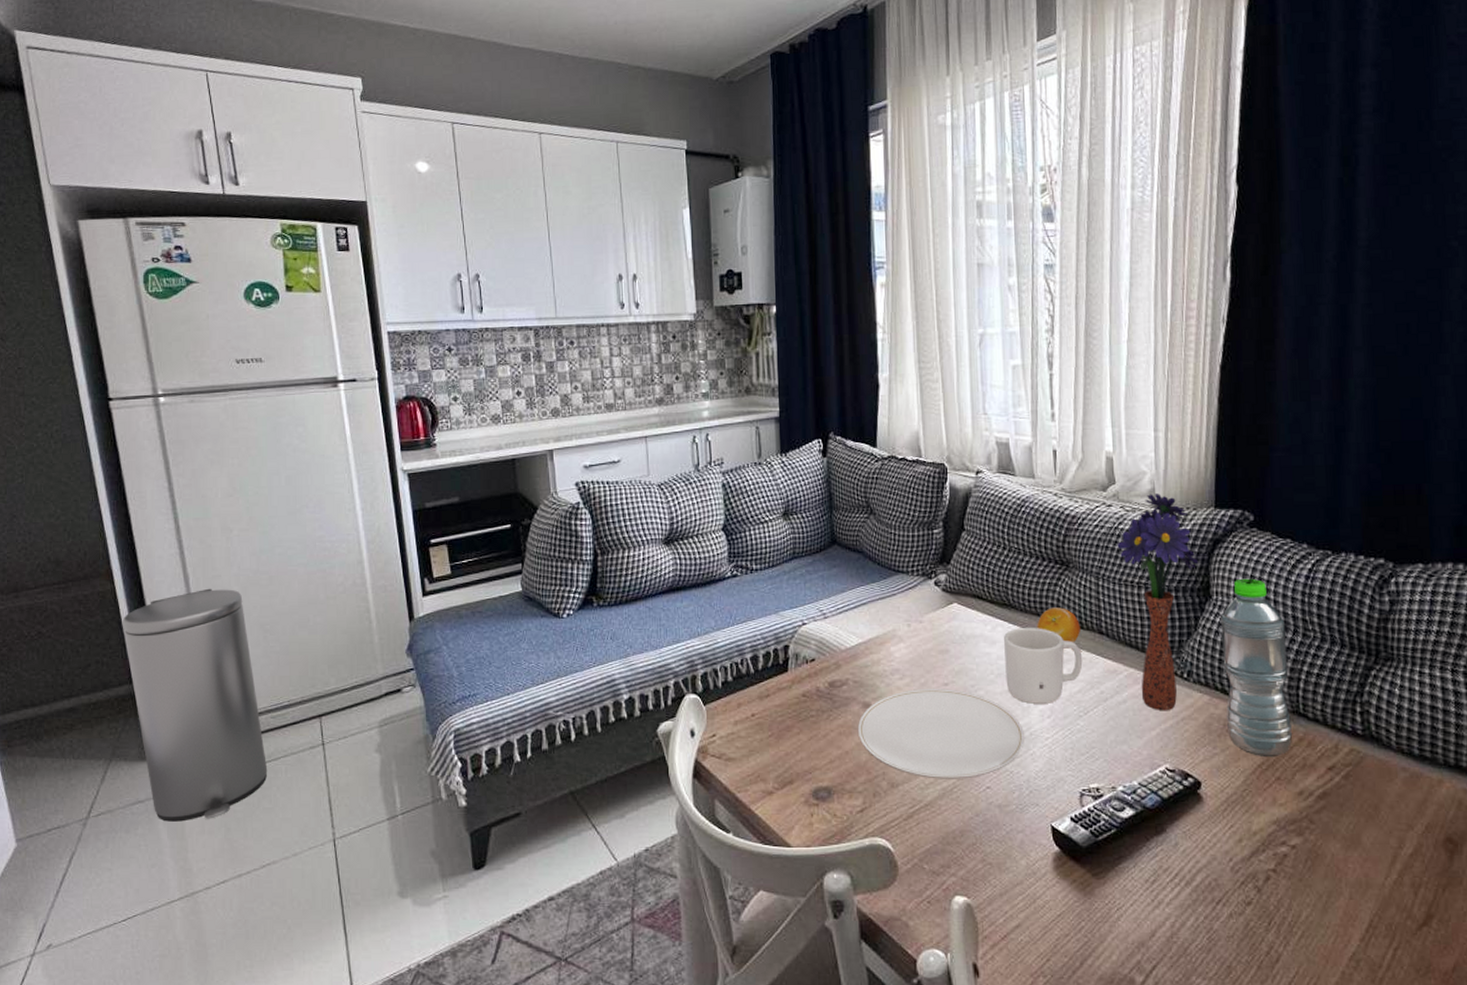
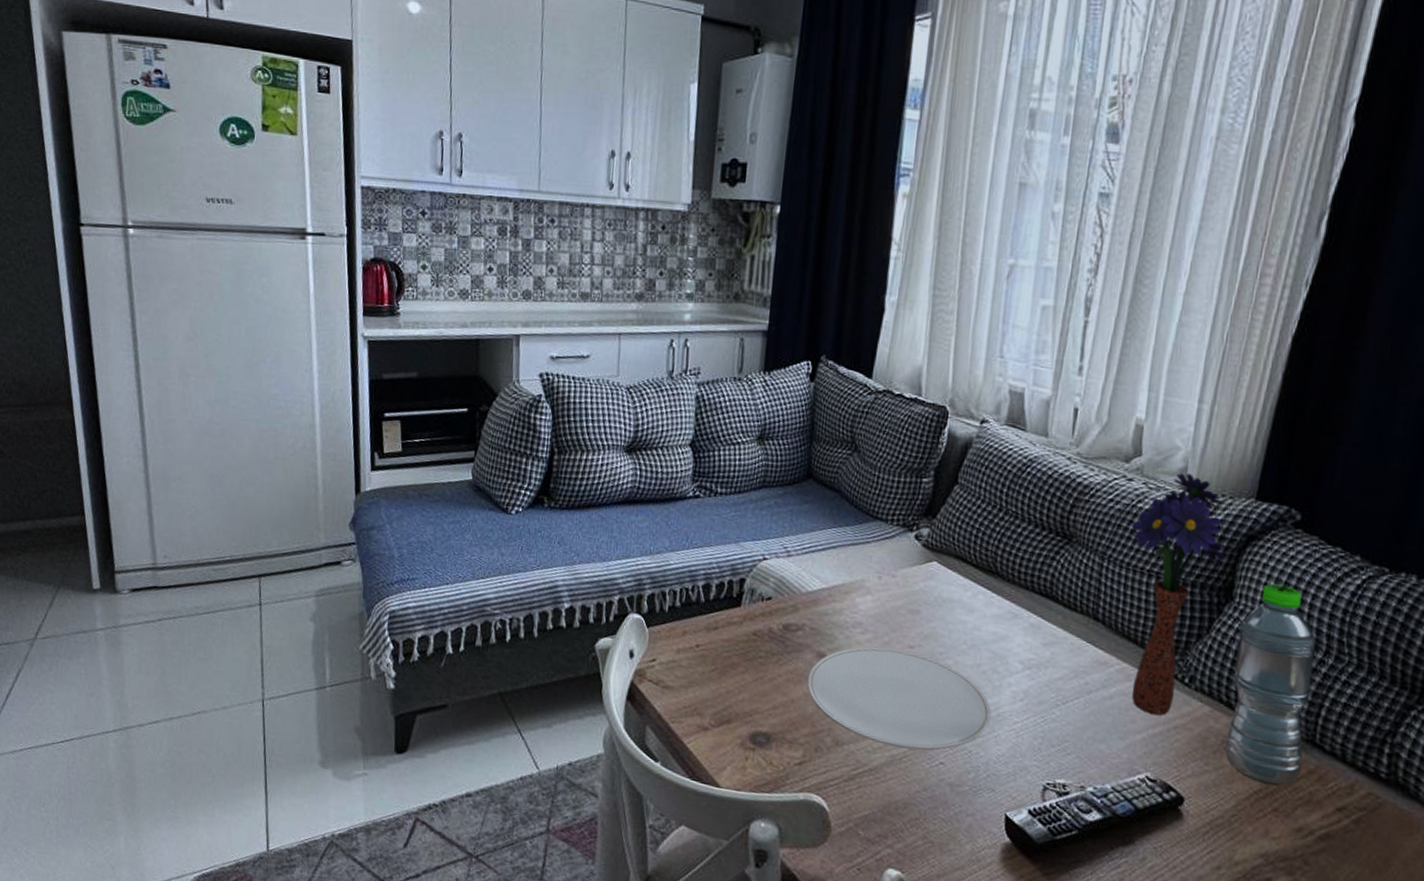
pedal bin: present [122,588,268,822] -> none [78,431,205,660]
mug: present [1004,628,1083,704] -> none [979,599,1071,686]
fruit: present [1037,607,1080,643] -> none [1024,583,1074,625]

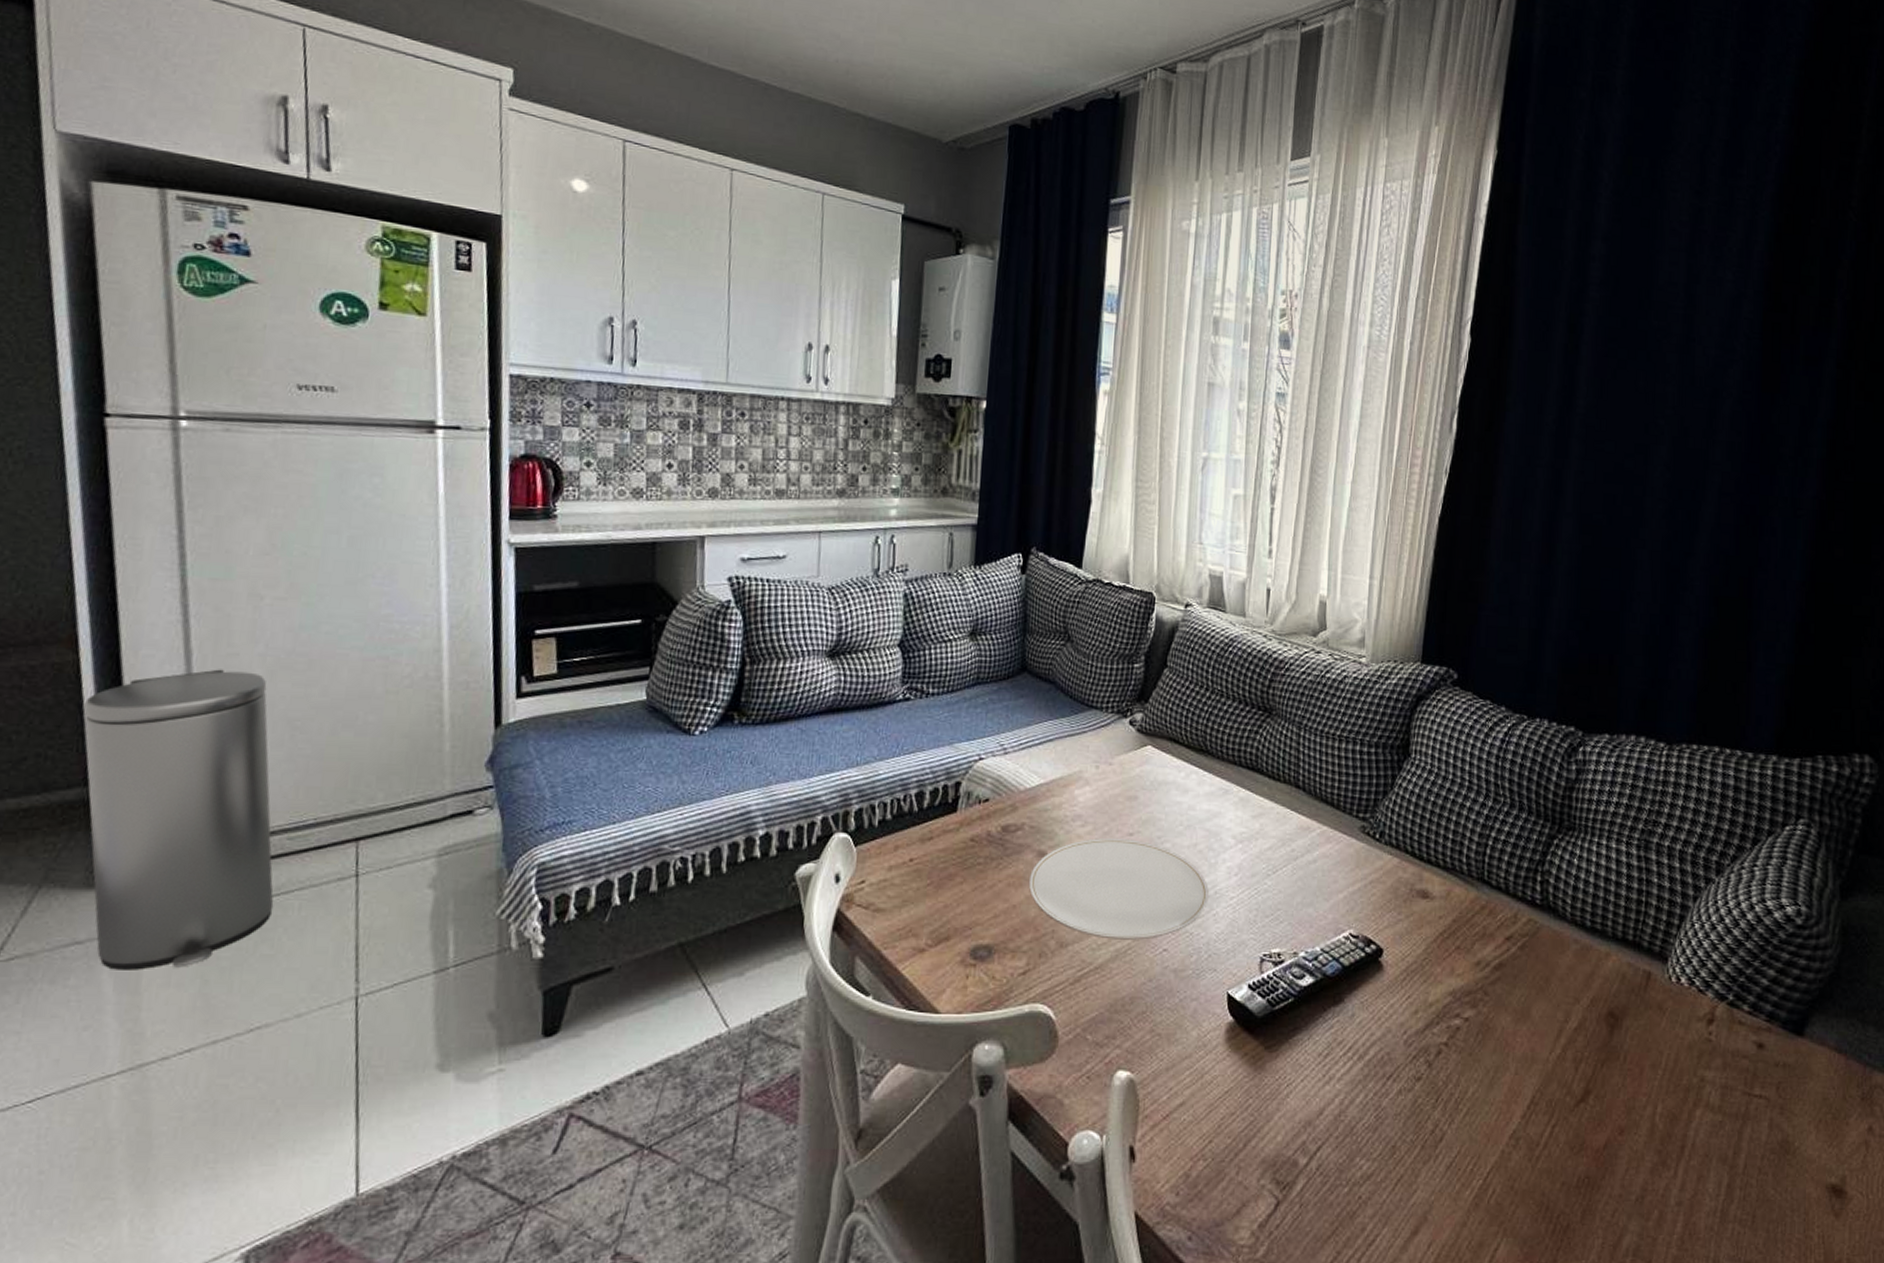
pedal bin: none [78,431,205,660] -> present [83,669,274,970]
flower arrangement: present [1131,473,1225,715] -> none [1322,643,1400,872]
water bottle: present [1225,583,1316,787] -> none [1413,738,1478,926]

